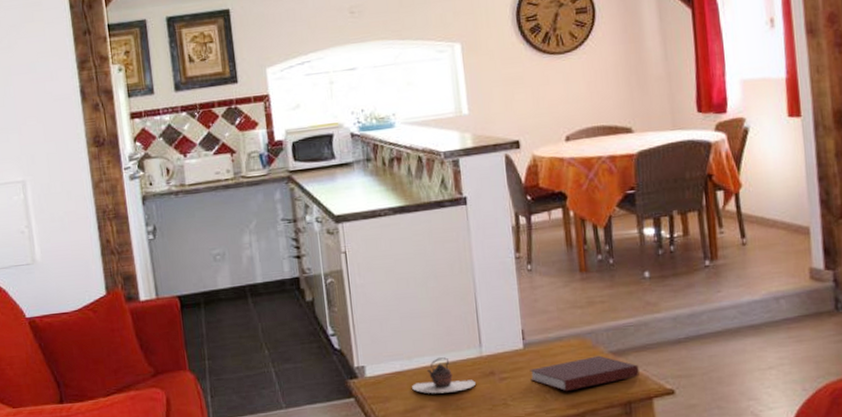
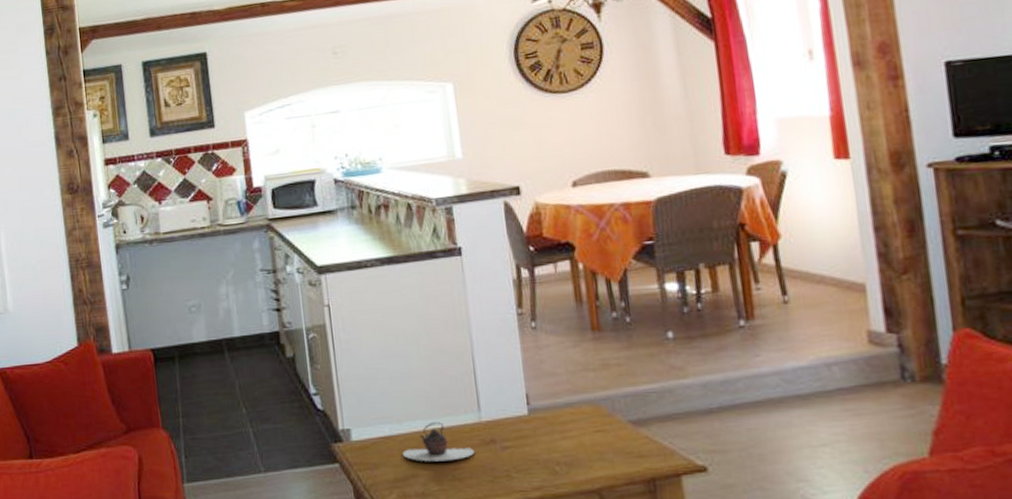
notebook: present [529,355,639,392] -> none [535,425,665,465]

